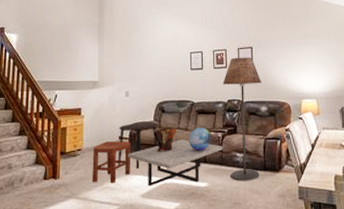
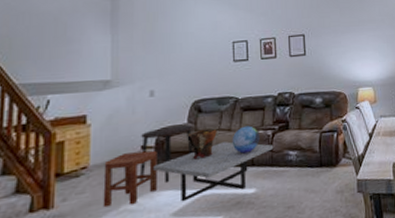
floor lamp: present [222,57,262,181] -> none [272,45,316,182]

